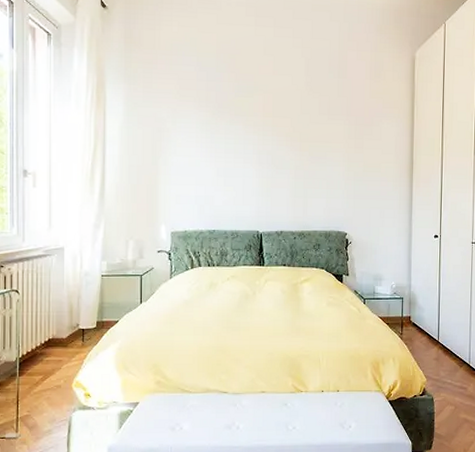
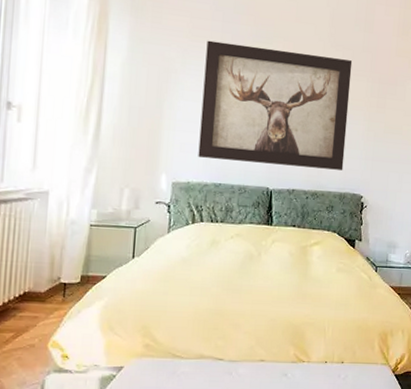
wall art: none [192,99,329,210] -> present [198,40,353,171]

